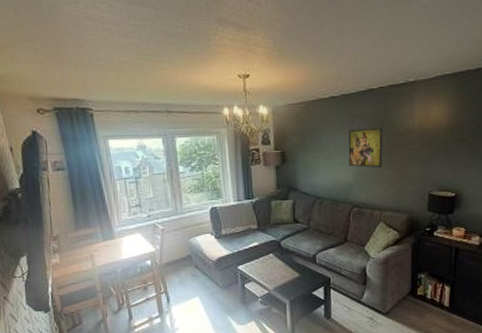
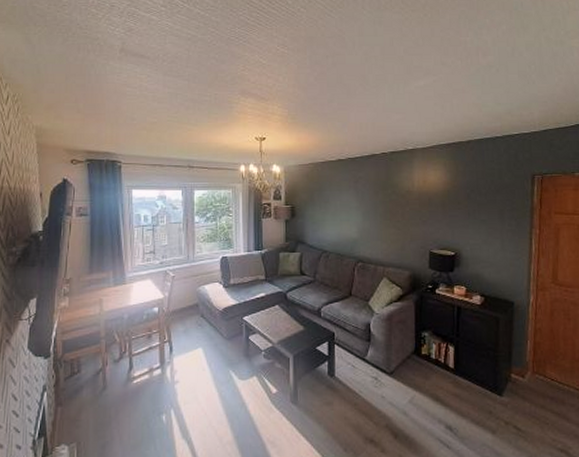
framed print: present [348,127,383,168] -> none [353,188,385,225]

